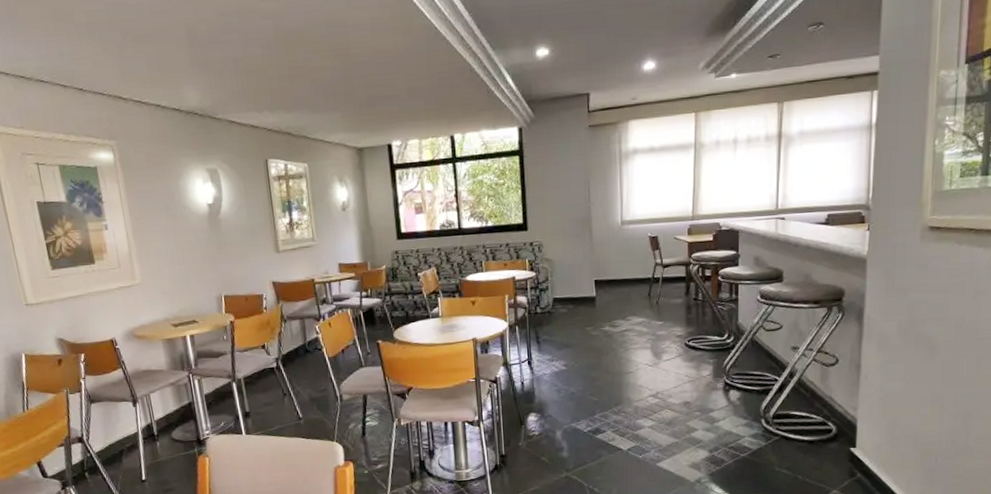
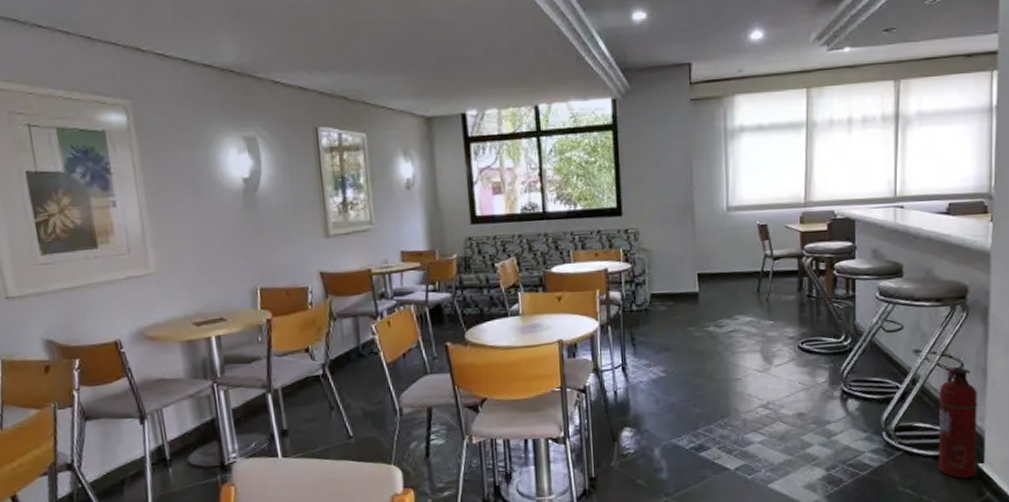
fire extinguisher: none [813,362,852,461] -> present [938,367,978,479]

